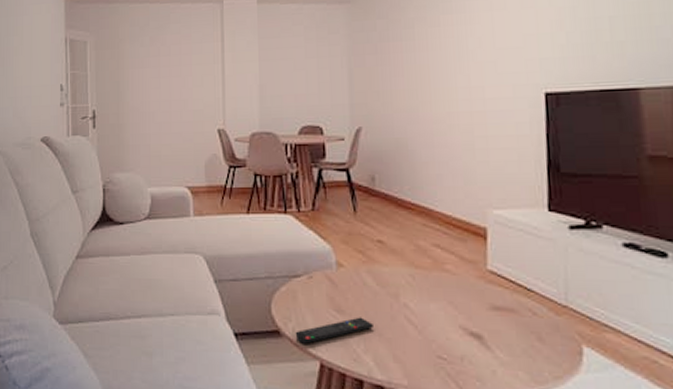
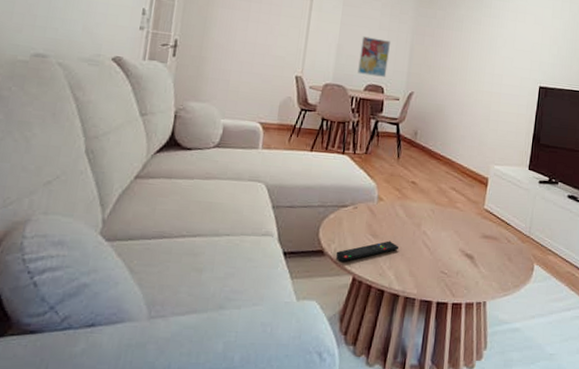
wall art: none [286,69,323,116] -> present [357,36,390,77]

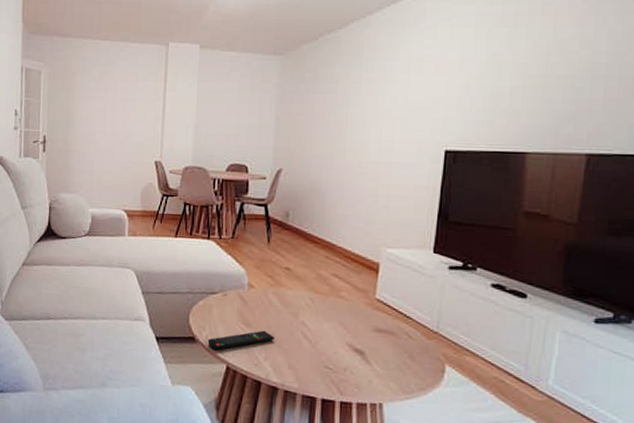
wall art: present [357,36,390,77] -> none [218,112,252,155]

